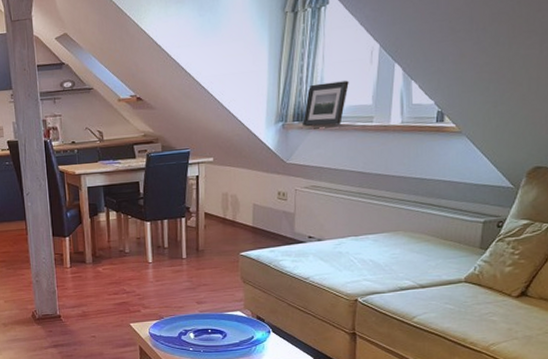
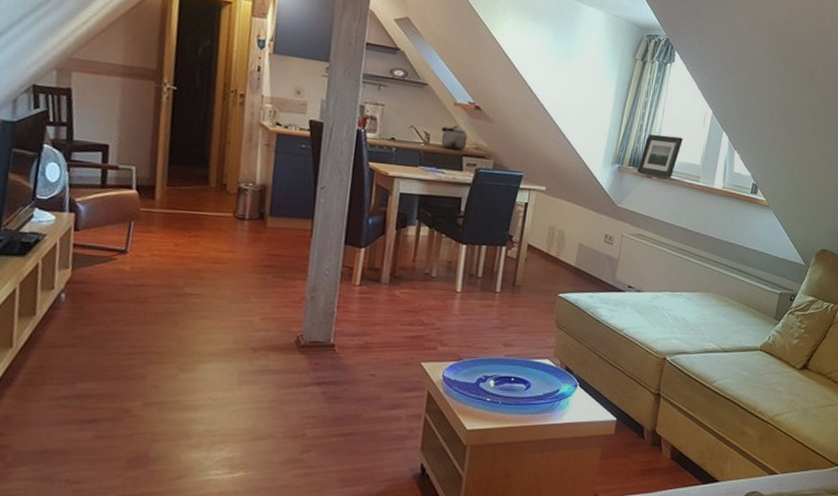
kettle: none [111,119,135,142] -> present [441,125,468,151]

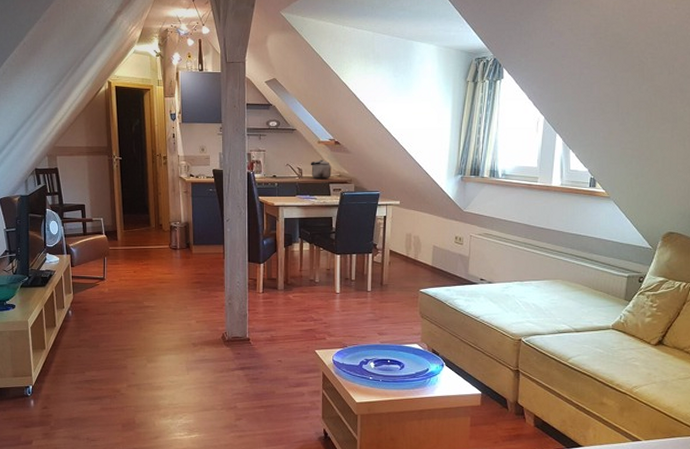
picture frame: present [637,133,683,179] -> none [478,144,518,182]

